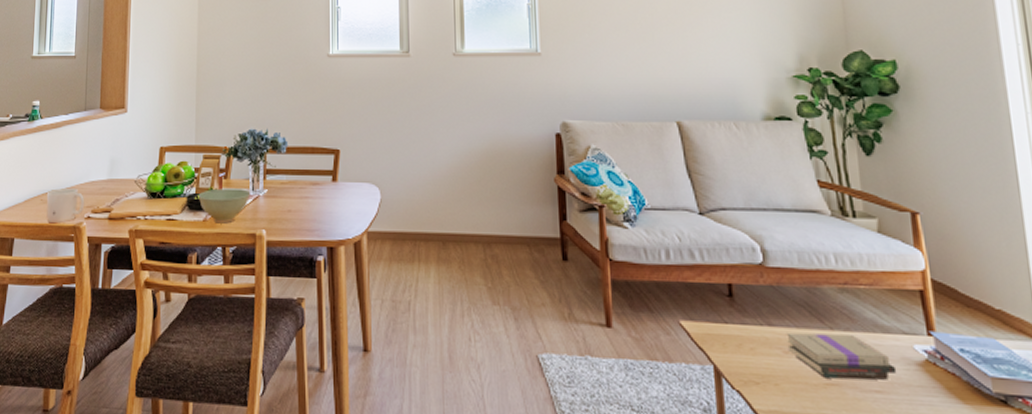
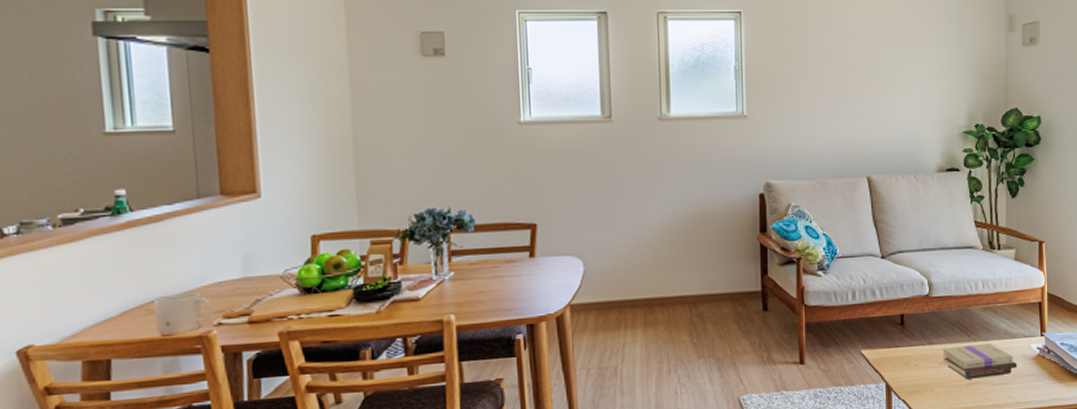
bowl: present [198,188,251,224] -> none [367,274,434,314]

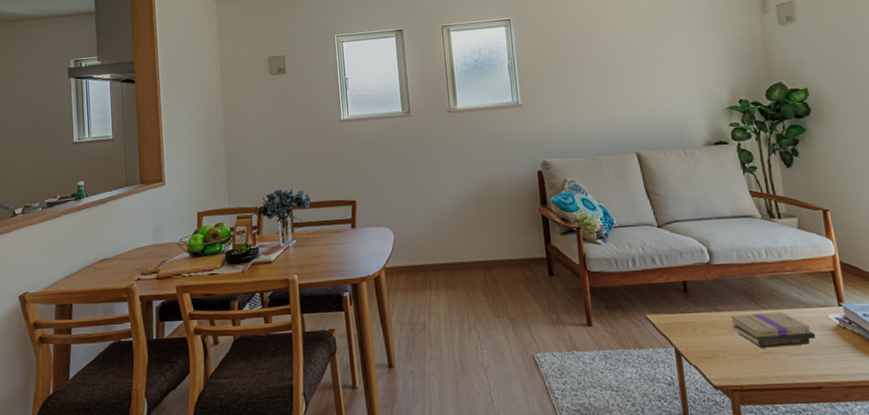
mug: present [153,291,213,337] -> none [98,254,134,288]

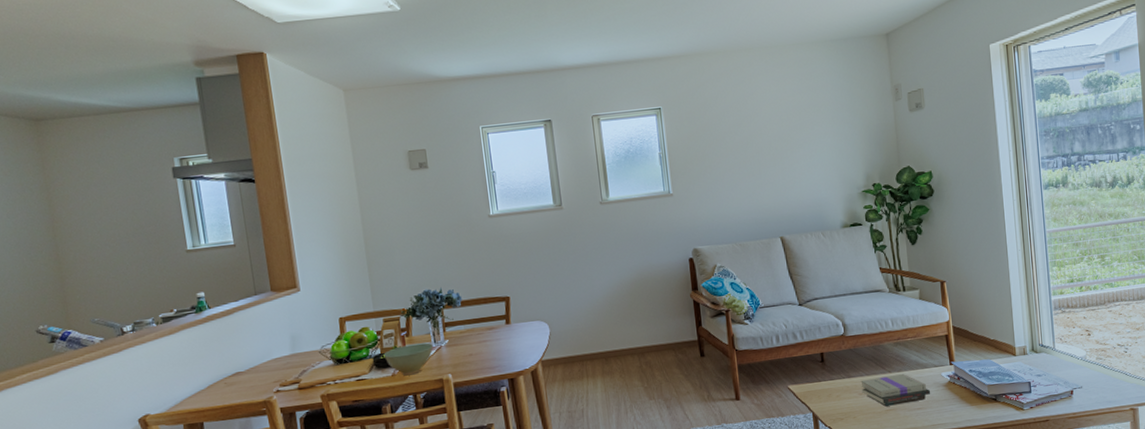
bowl: none [235,242,282,273] -> present [383,342,434,376]

